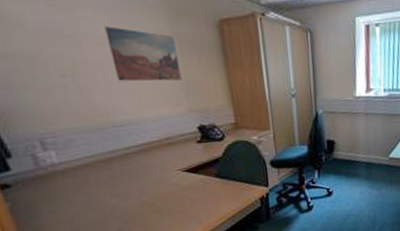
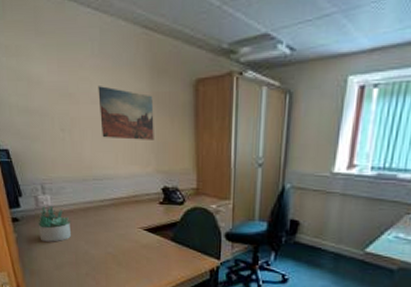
succulent plant: none [40,161,92,205] -> present [38,205,72,242]

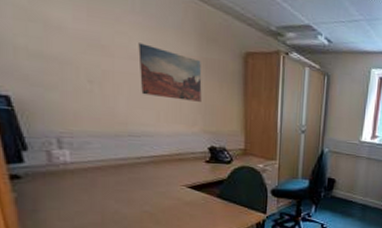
succulent plant: present [38,205,72,242] -> none [49,161,98,202]

